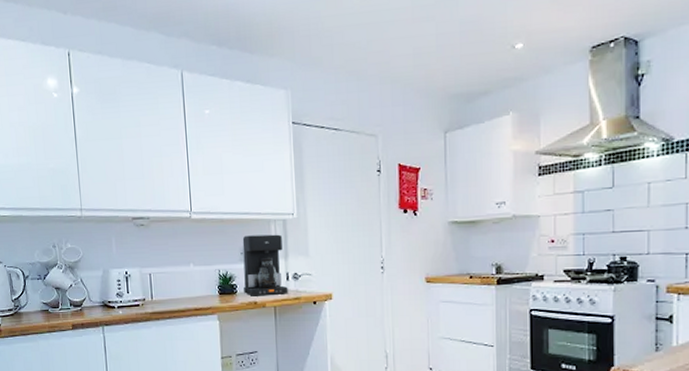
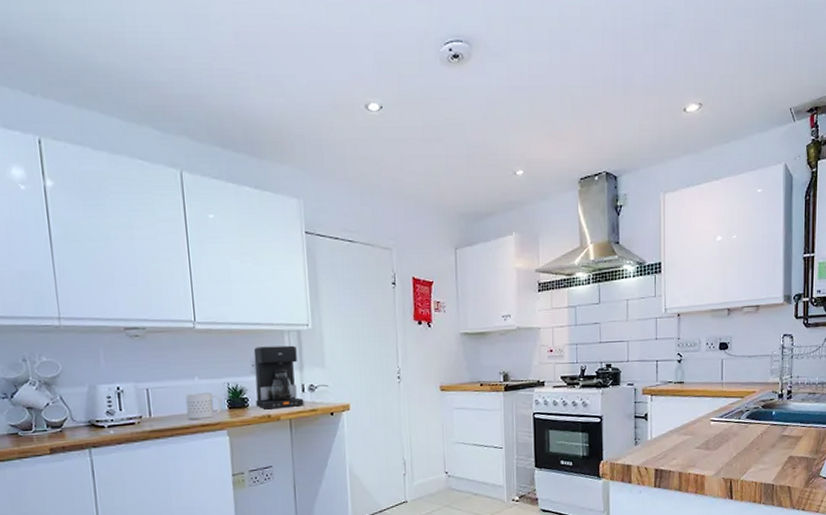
mug: none [182,278,213,303] -> present [185,392,222,419]

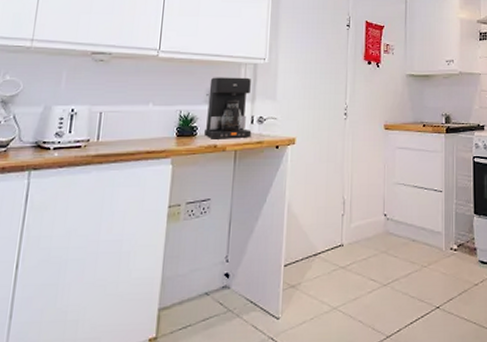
mug: present [185,392,222,419] -> none [134,119,171,145]

